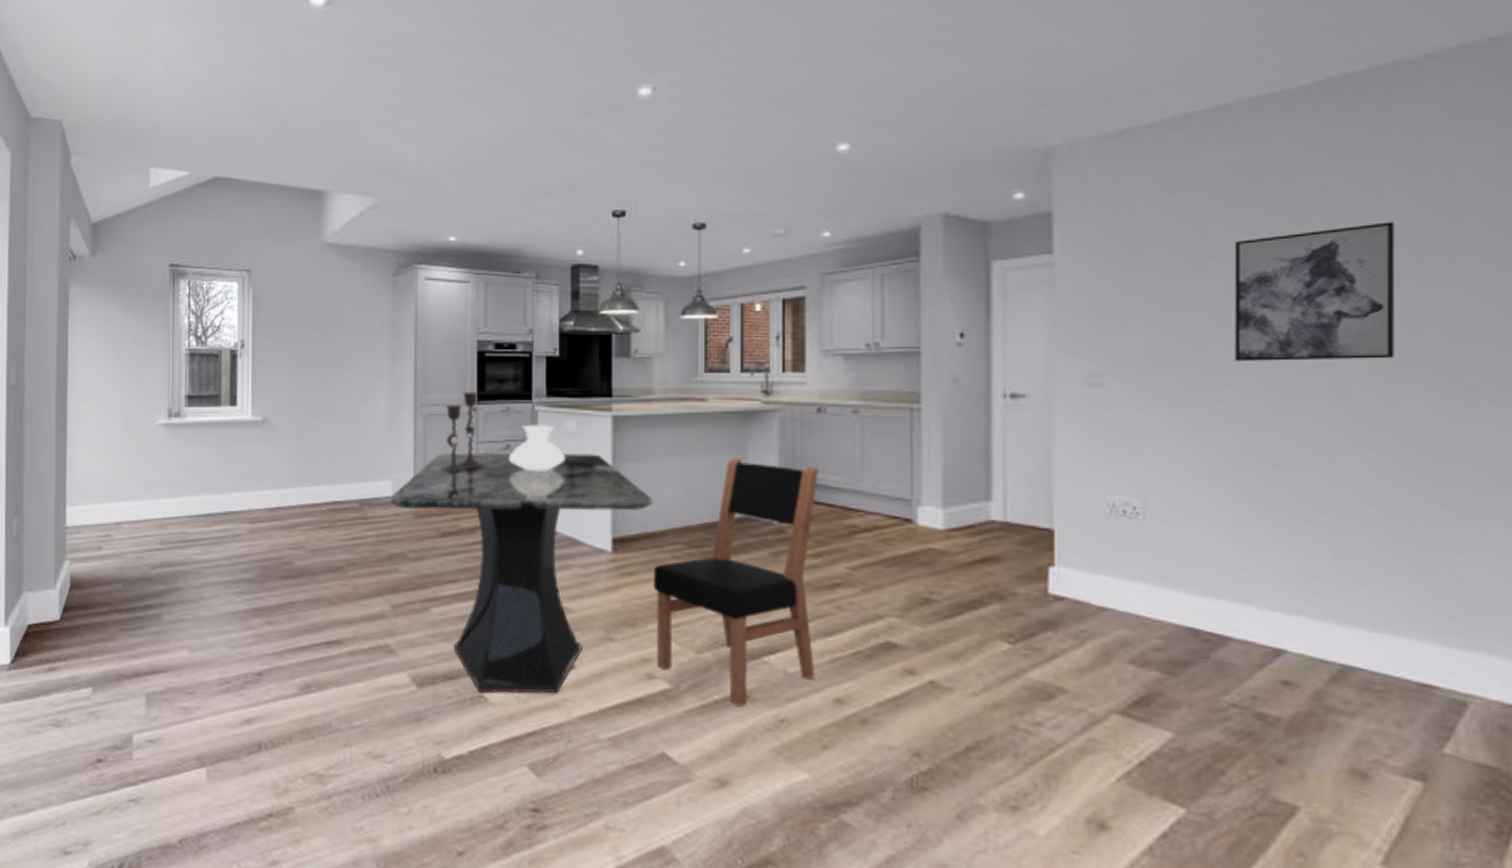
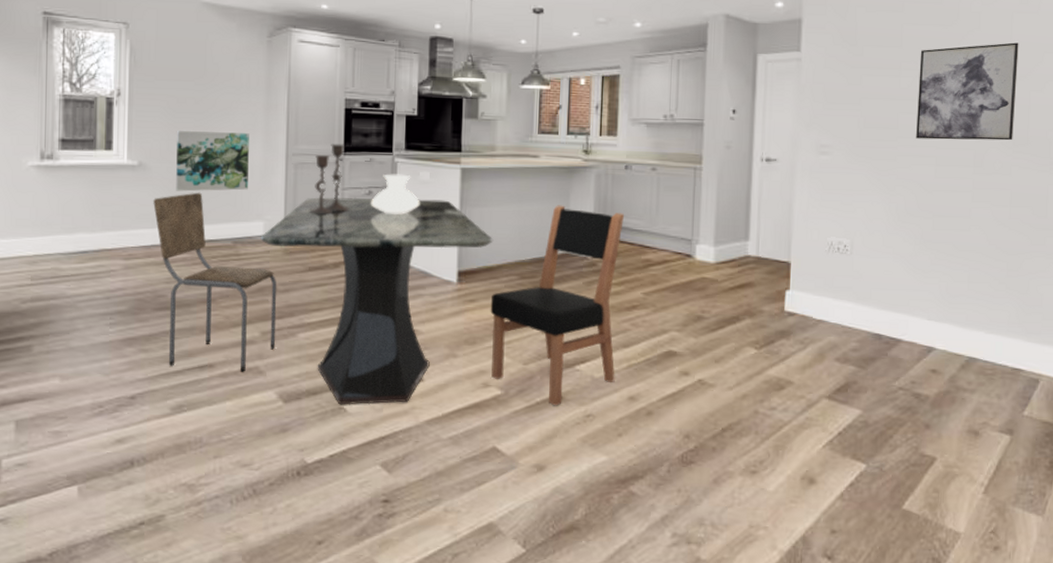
dining chair: none [278,449,408,650] -> present [153,192,277,372]
wall art: none [300,383,375,449] -> present [176,131,249,192]

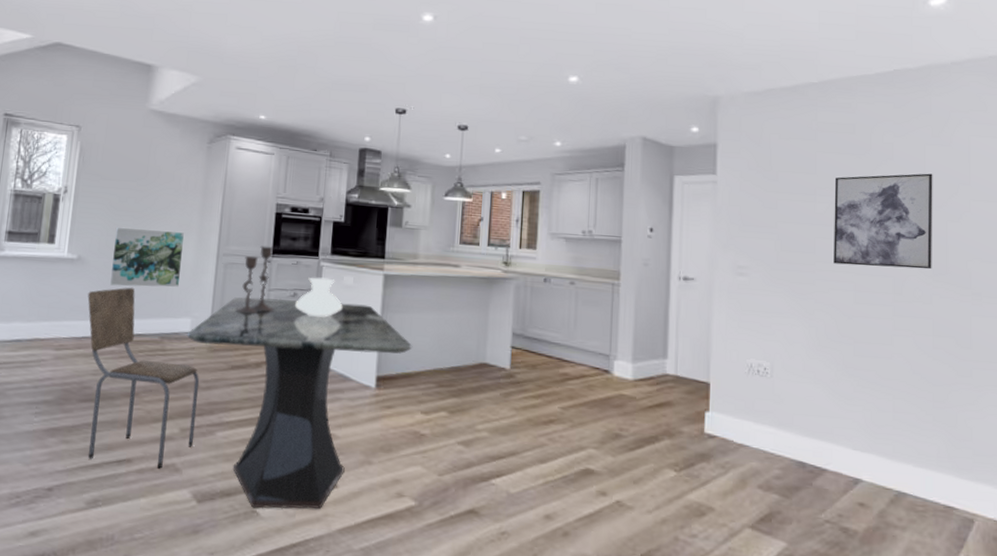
dining chair: present [490,205,624,406] -> none [406,314,542,521]

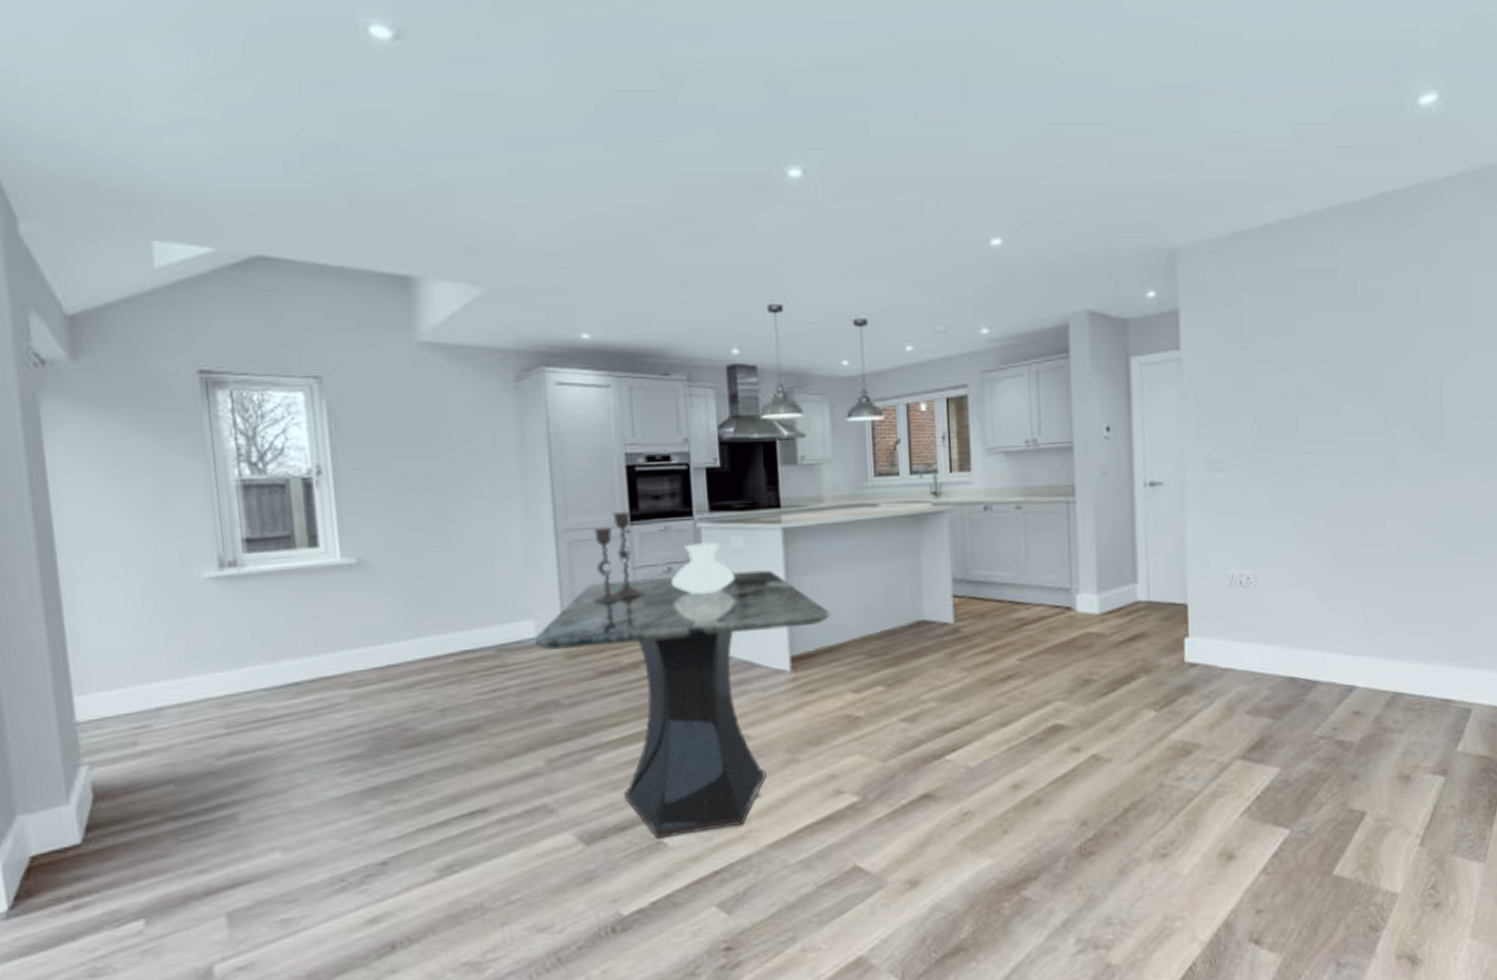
dining chair: present [87,287,200,469] -> none [383,590,567,818]
wall art: present [110,228,184,287] -> none [405,508,509,593]
wall art: present [834,173,933,270] -> none [1316,320,1426,444]

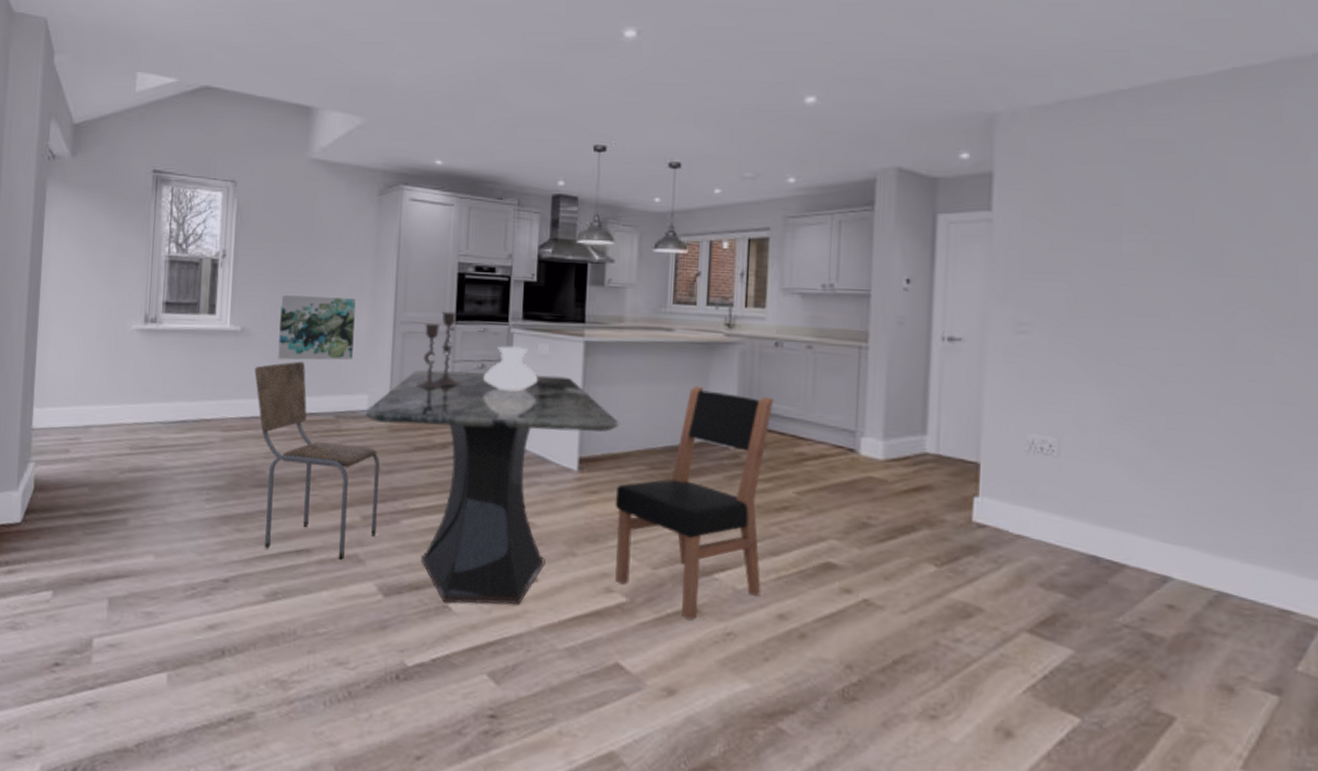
dining chair: none [383,590,567,818] -> present [254,361,381,560]
wall art: none [405,508,509,593] -> present [278,295,356,360]
dining chair: none [834,562,994,807] -> present [615,386,773,620]

